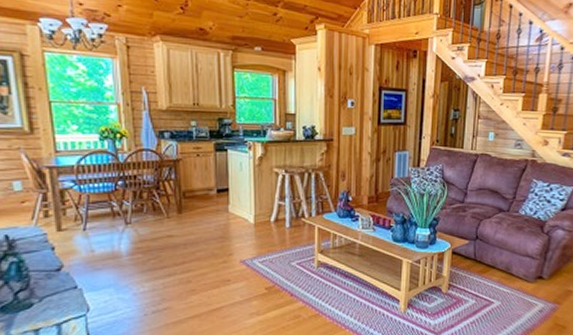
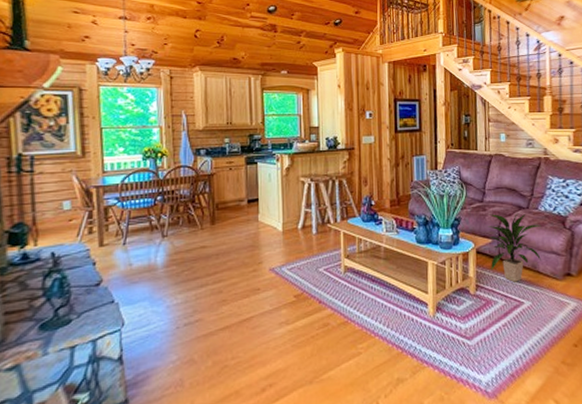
indoor plant: none [465,214,520,283] -> present [488,212,542,282]

